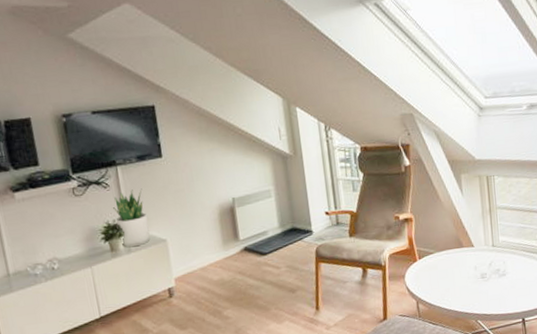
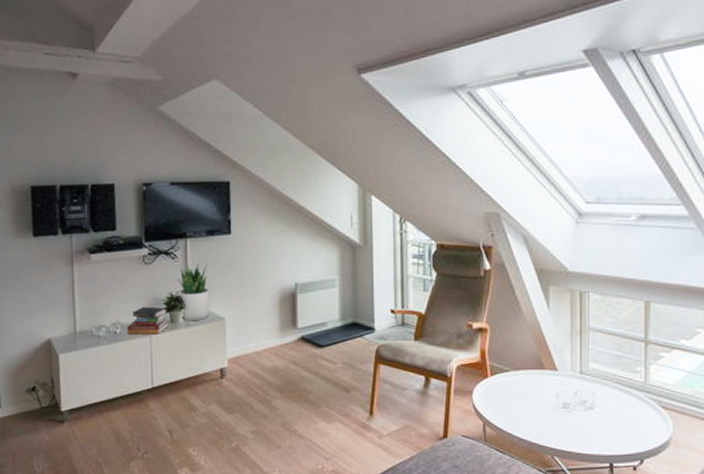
books: none [65,237,108,268] -> present [127,306,168,334]

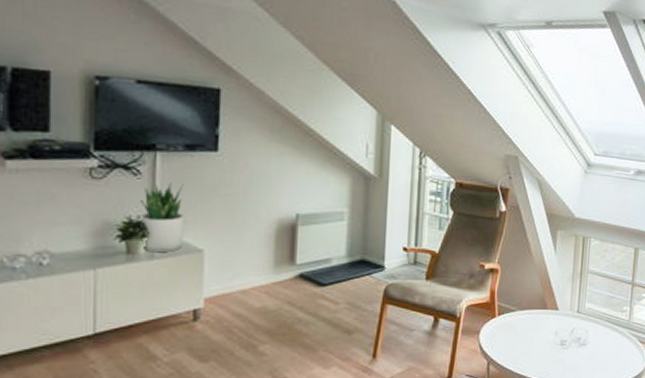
books: present [127,306,168,334] -> none [60,232,122,268]

